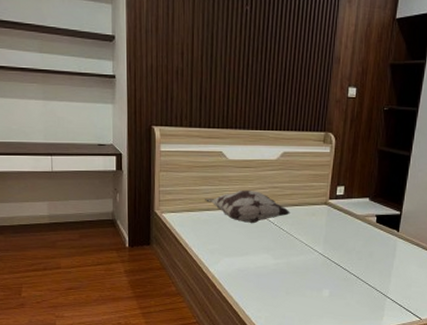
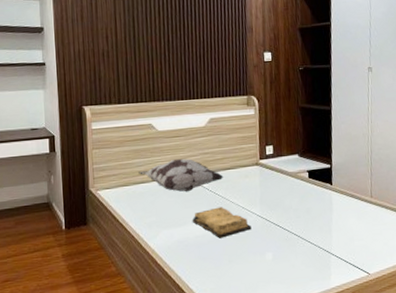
diary: none [254,241,312,271] -> present [192,207,252,239]

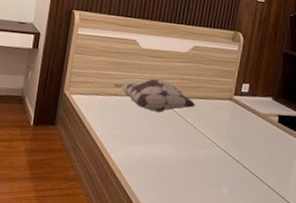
diary: present [192,207,252,239] -> none [157,133,213,164]

